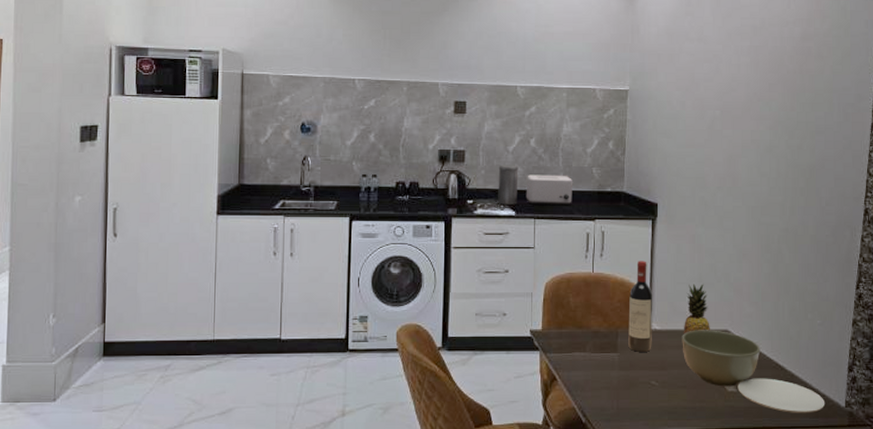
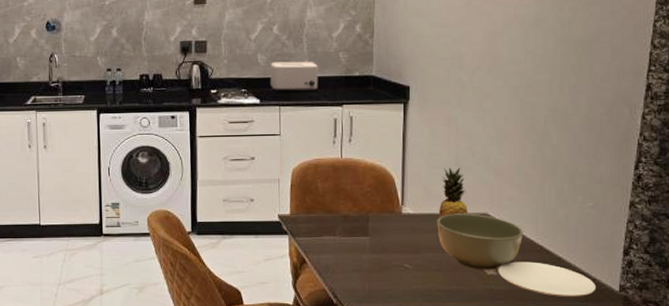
canister: present [497,165,519,205] -> none [240,53,262,93]
wine bottle: present [628,261,653,352] -> none [379,145,406,236]

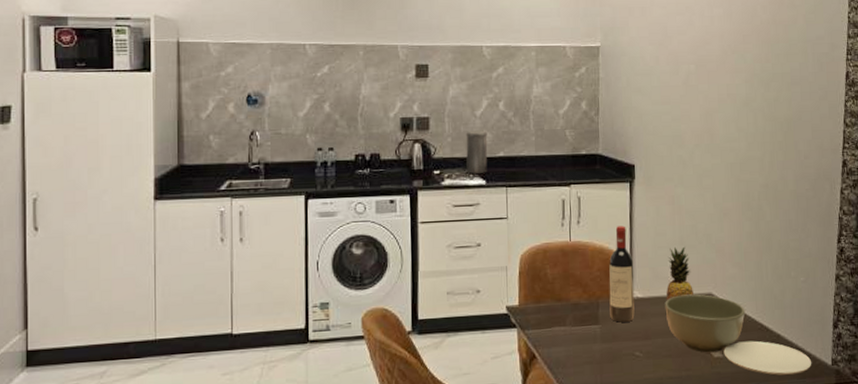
canister: none [240,53,262,93] -> present [465,130,488,174]
toaster: present [270,61,319,93] -> none [496,139,546,172]
wine bottle: none [379,145,406,236] -> present [609,226,635,323]

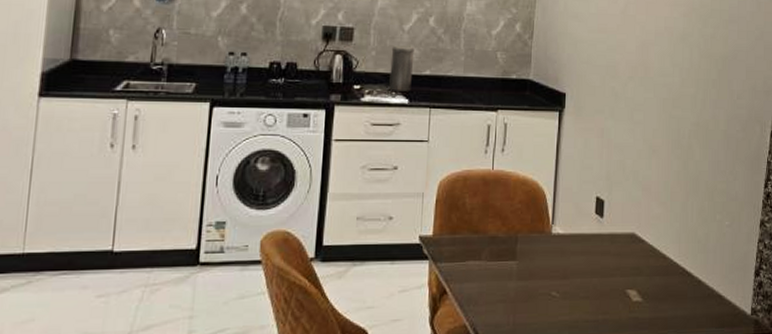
wine bottle: present [609,226,635,323] -> none [528,157,557,259]
bowl: present [665,294,745,353] -> none [586,233,668,296]
fruit: present [666,246,693,301] -> none [587,182,616,239]
plate: present [723,341,812,375] -> none [643,285,732,323]

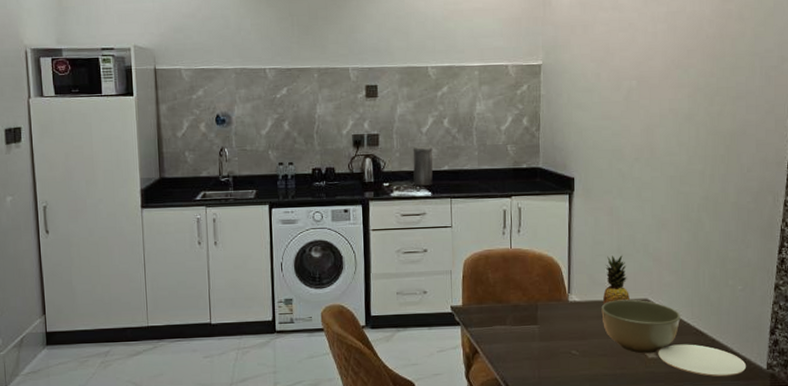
bowl: none [586,233,668,296] -> present [601,299,681,354]
fruit: none [587,182,616,239] -> present [602,255,630,305]
plate: none [643,285,732,323] -> present [658,344,747,377]

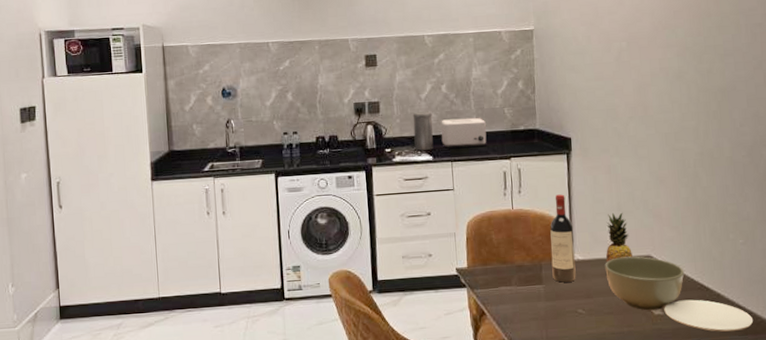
toaster: none [441,154,489,185] -> present [441,118,487,149]
wine bottle: none [547,235,572,323] -> present [550,194,576,283]

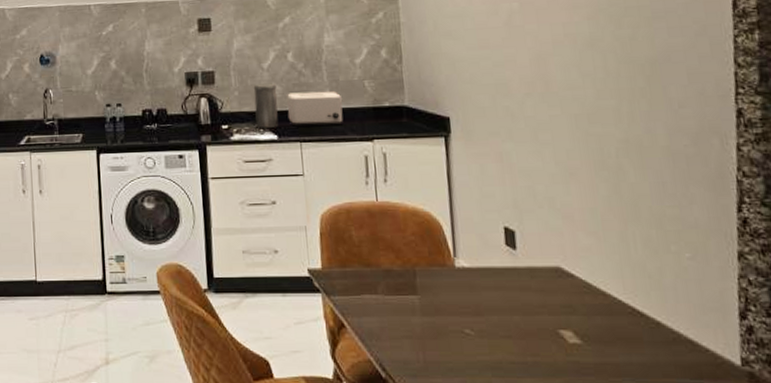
wine bottle: present [550,194,576,283] -> none [425,185,461,294]
fruit: present [605,212,632,263] -> none [498,211,536,273]
bowl: present [605,256,685,311] -> none [498,267,609,337]
plate: present [664,299,754,332] -> none [581,327,711,372]

